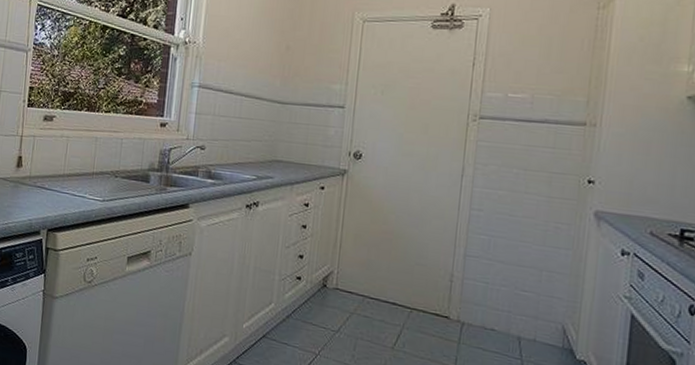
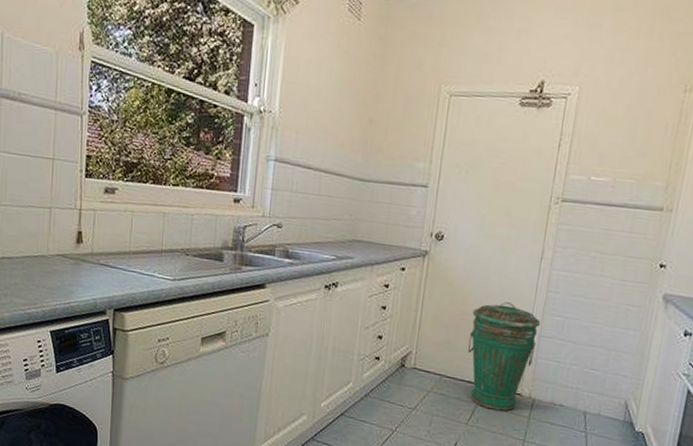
trash can: none [390,220,466,335] -> present [467,302,541,411]

